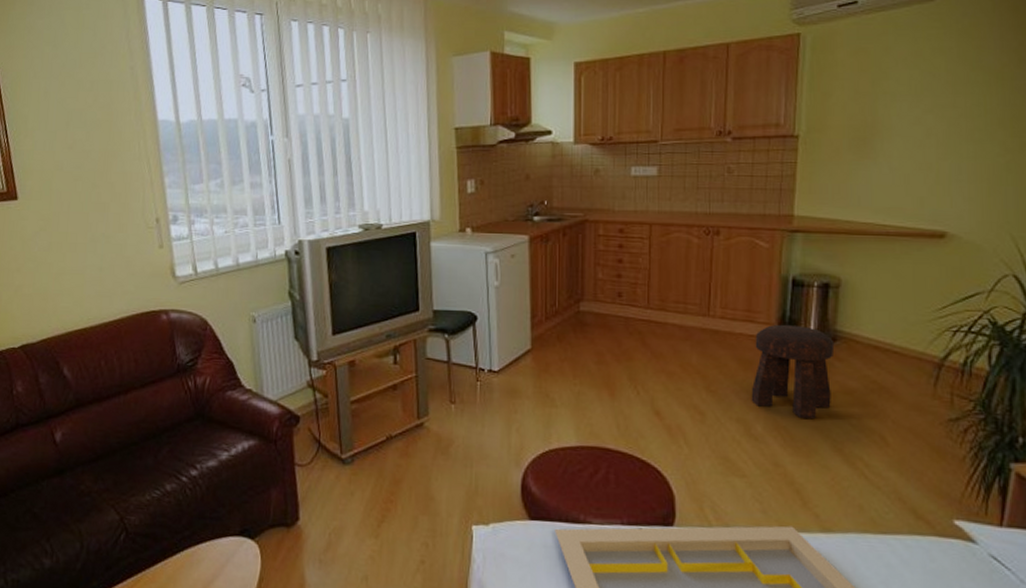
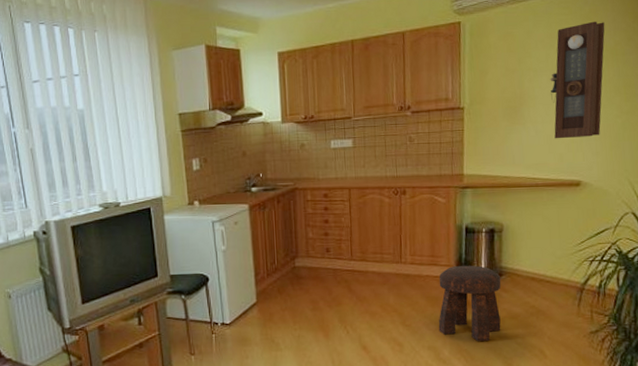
pendulum clock: none [912,37,989,179] -> present [550,21,605,139]

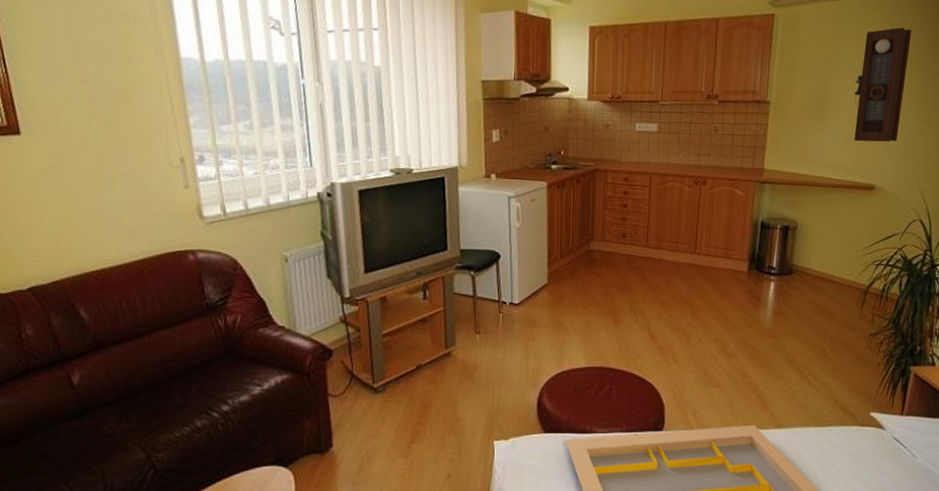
stool: present [438,265,501,342] -> none [726,260,791,338]

